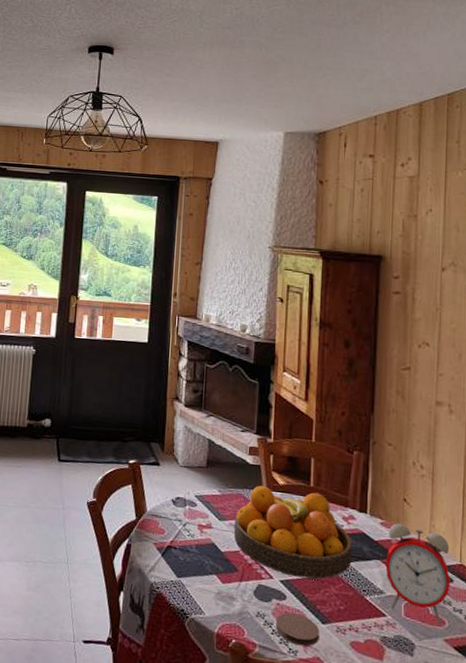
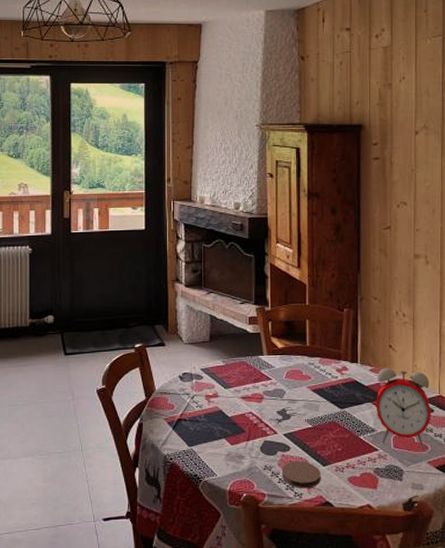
fruit bowl: present [233,485,353,579] -> none [239,351,347,429]

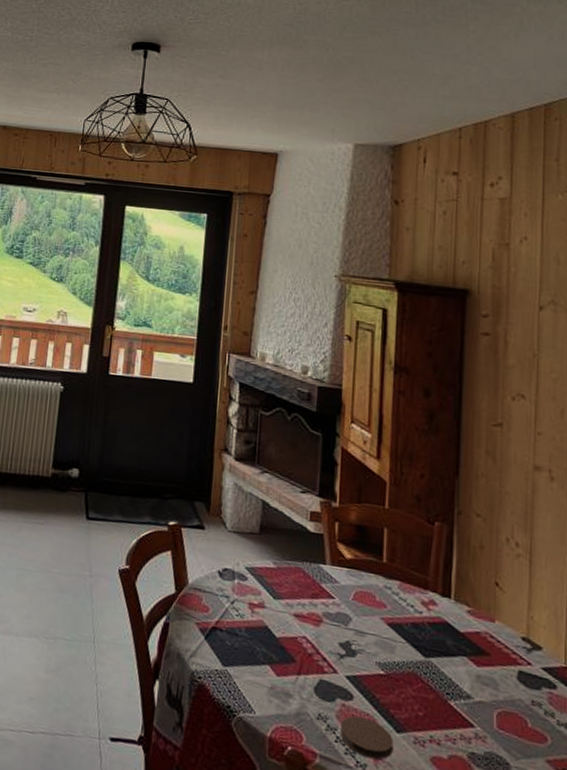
alarm clock: present [376,368,431,450] -> none [473,612,553,741]

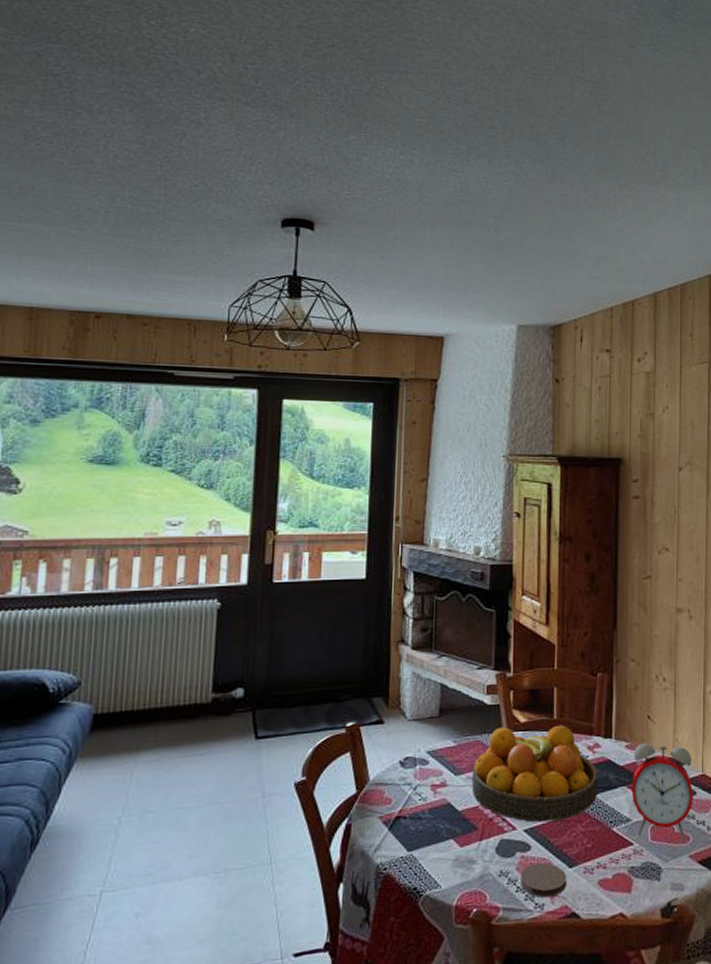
fruit bowl: none [291,558,434,676] -> present [471,725,599,823]
alarm clock: none [473,612,553,741] -> present [631,743,693,841]

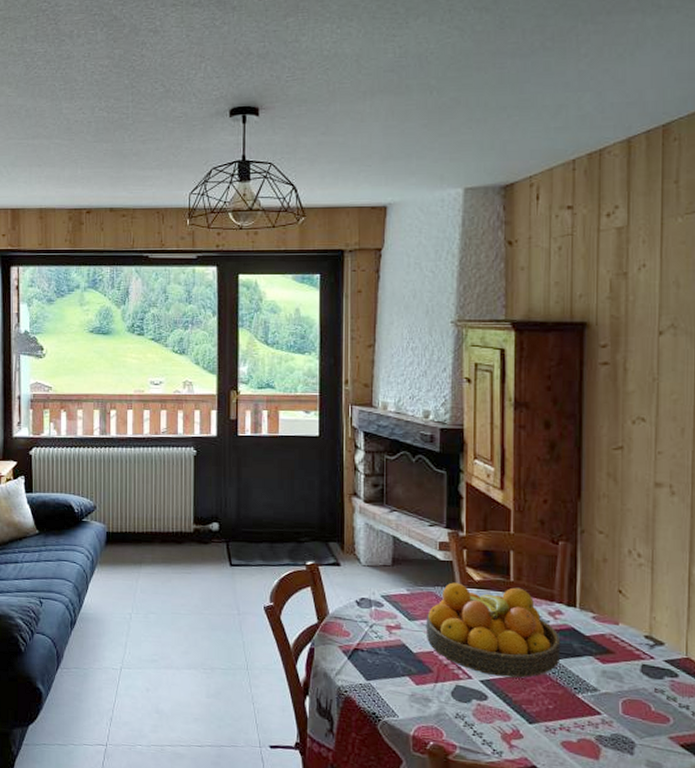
coaster: present [520,862,567,898] -> none [476,713,526,747]
alarm clock: present [631,743,693,841] -> none [599,616,675,721]

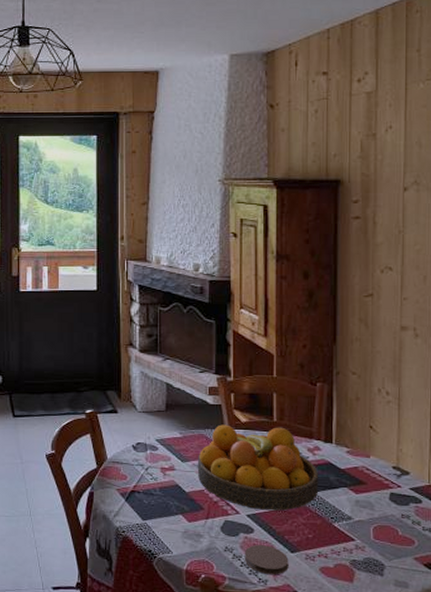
coaster: none [476,713,526,747] -> present [244,545,289,575]

